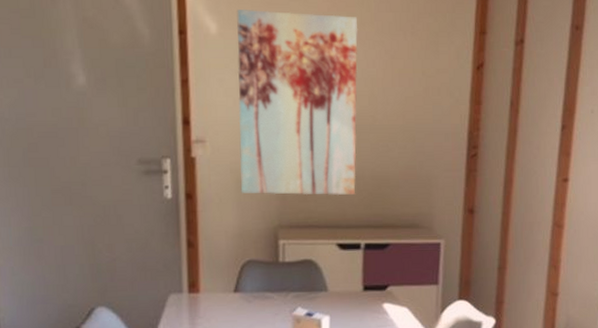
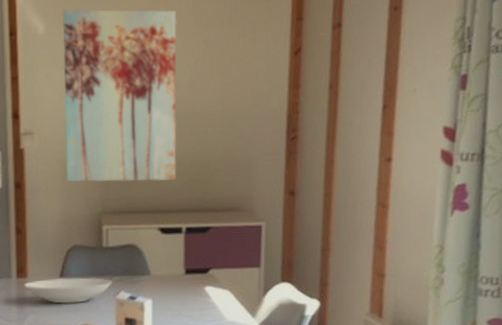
bowl: none [196,293,289,320] -> present [24,277,112,304]

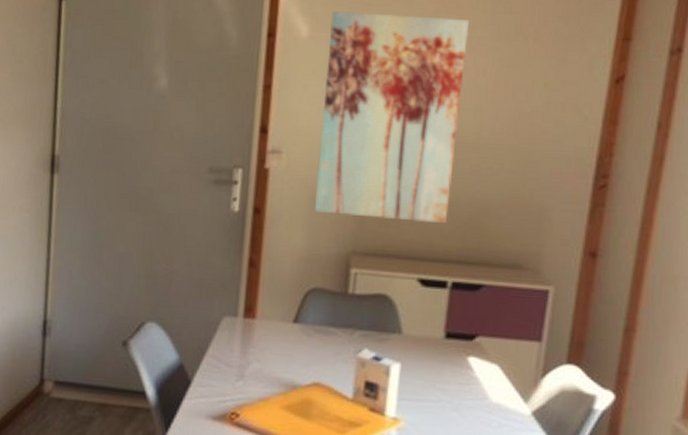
bowl: present [24,277,112,304] -> none [251,323,355,356]

